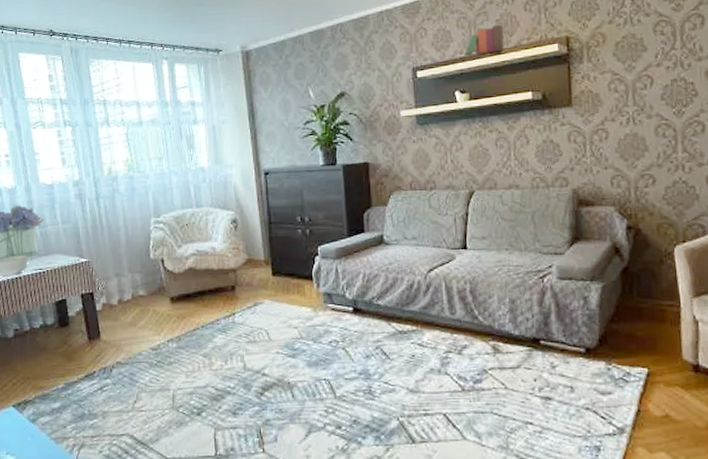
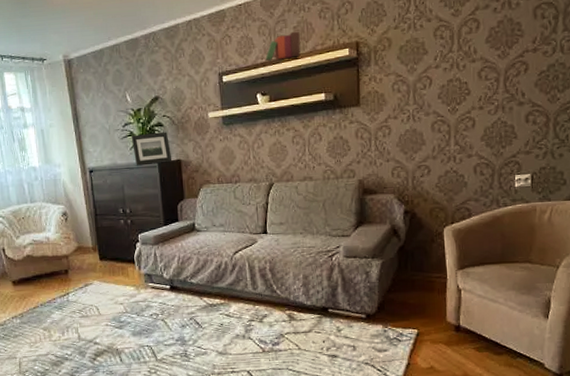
picture frame: none [313,131,359,169] -> present [131,132,173,166]

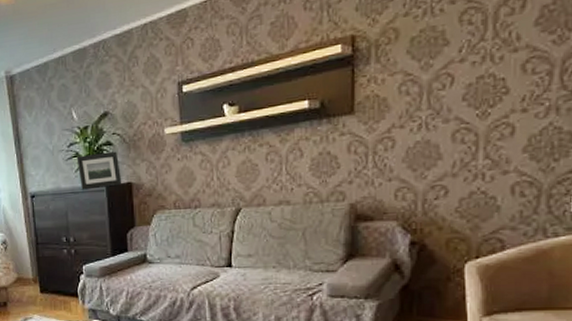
books: present [265,31,301,62] -> none [234,27,279,66]

